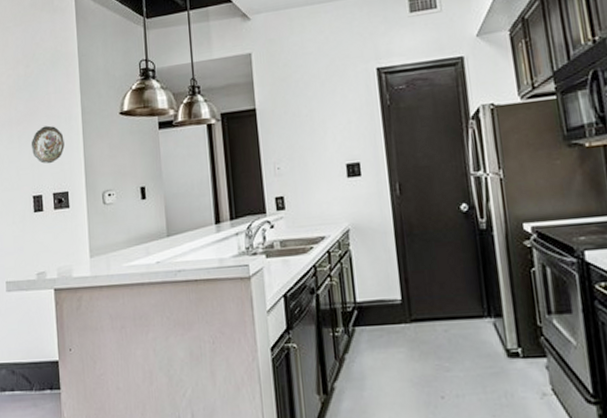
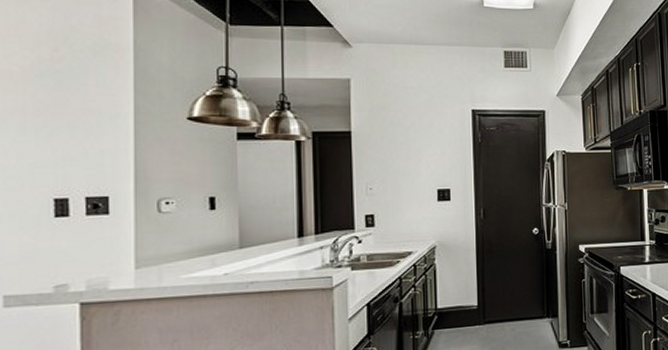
decorative plate: present [31,125,64,164] -> none [54,121,106,165]

